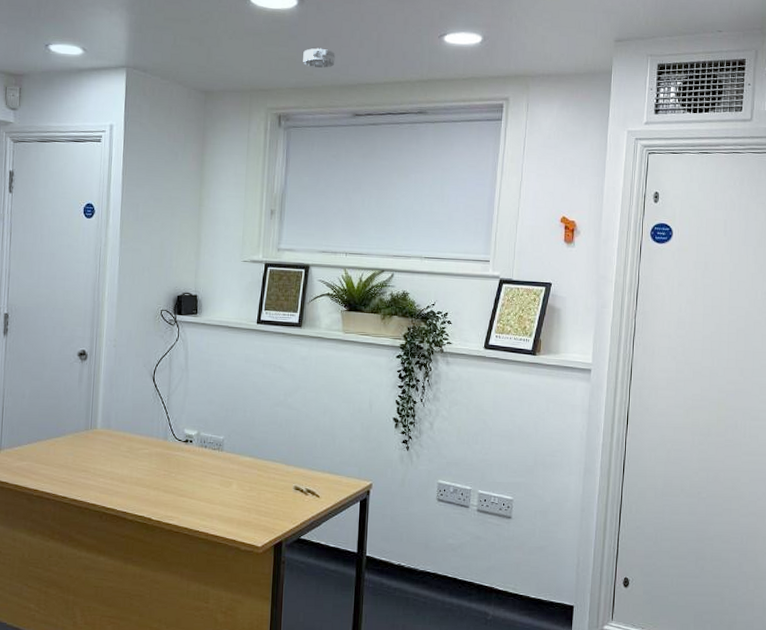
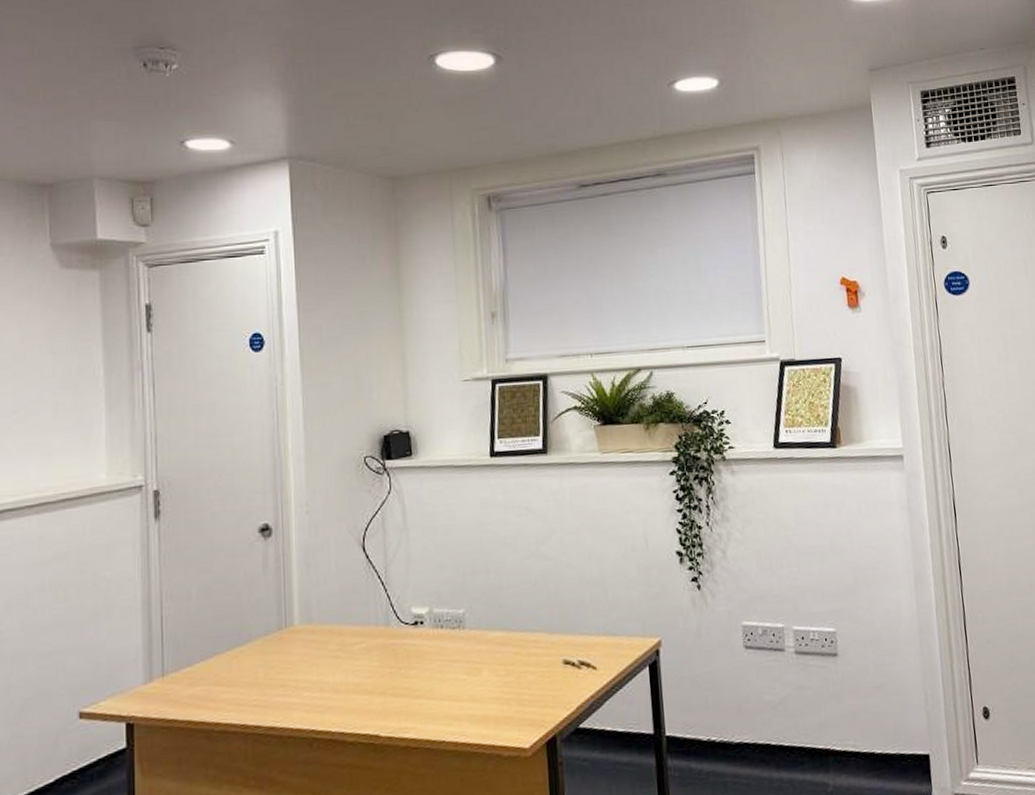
smoke detector: present [303,48,335,68] -> none [508,111,549,135]

